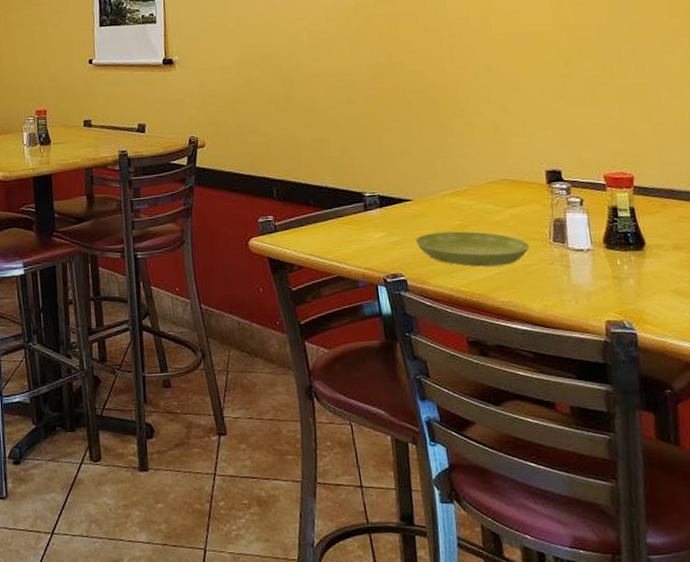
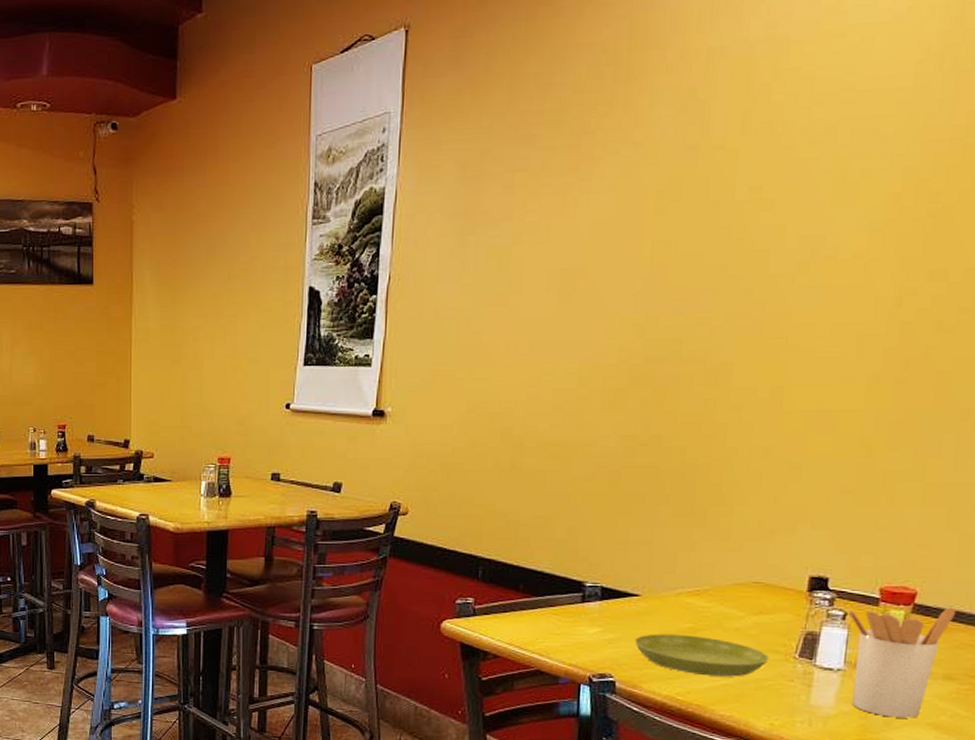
utensil holder: none [583,186,669,288] -> present [848,607,957,718]

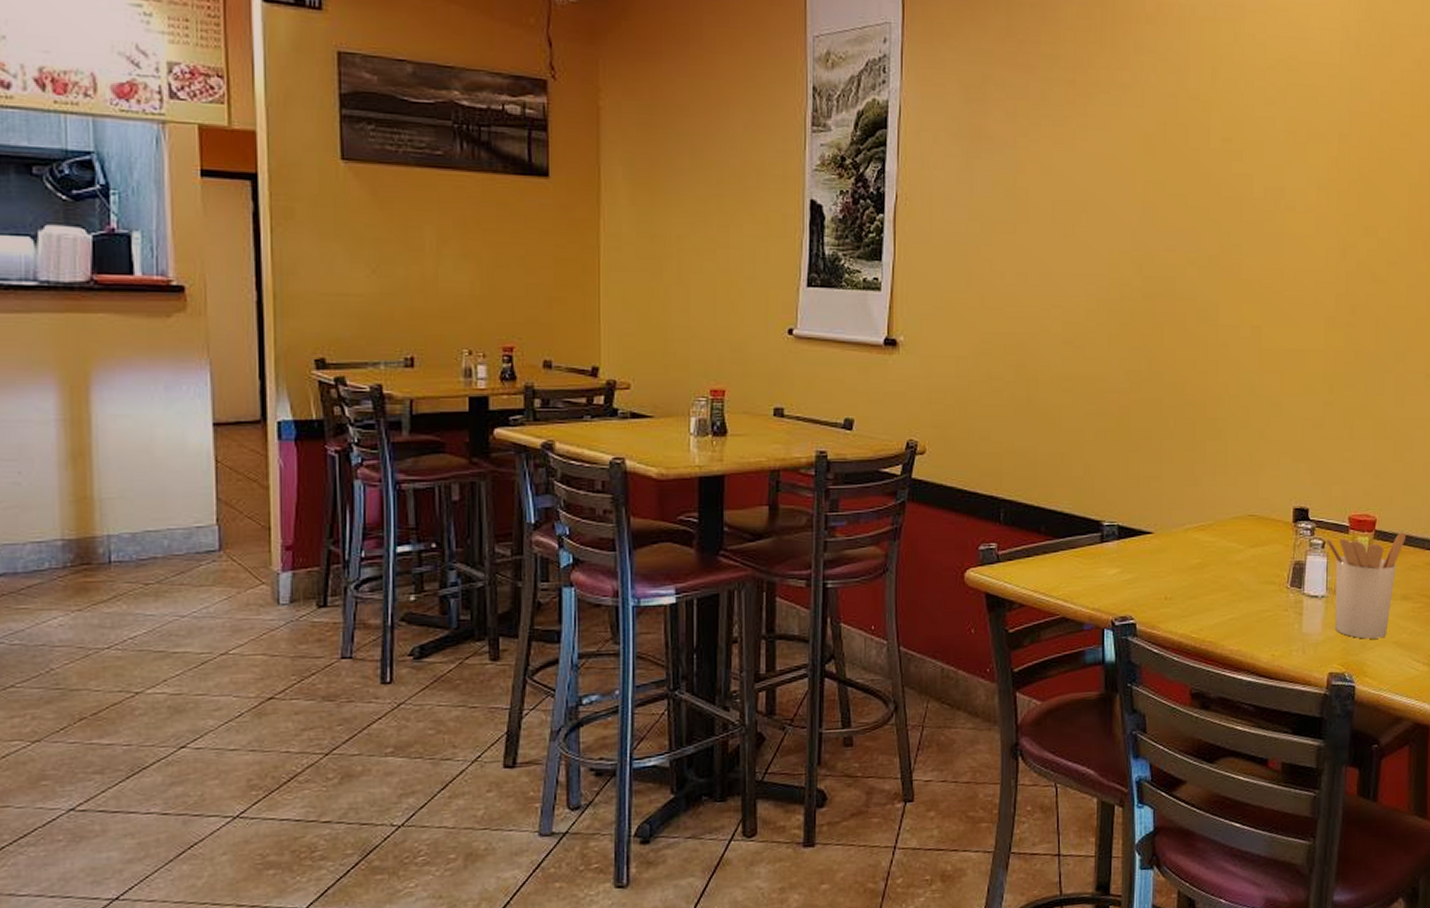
saucer: present [634,633,769,677] -> none [1151,570,1266,612]

